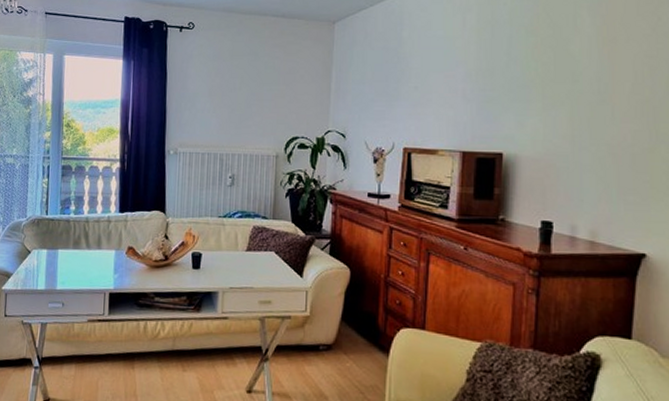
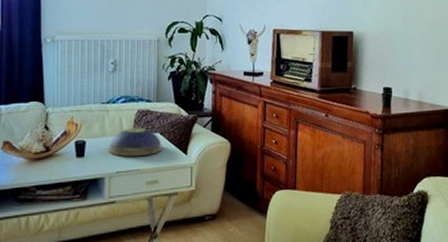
decorative bowl: none [223,243,277,275] -> present [109,127,162,157]

